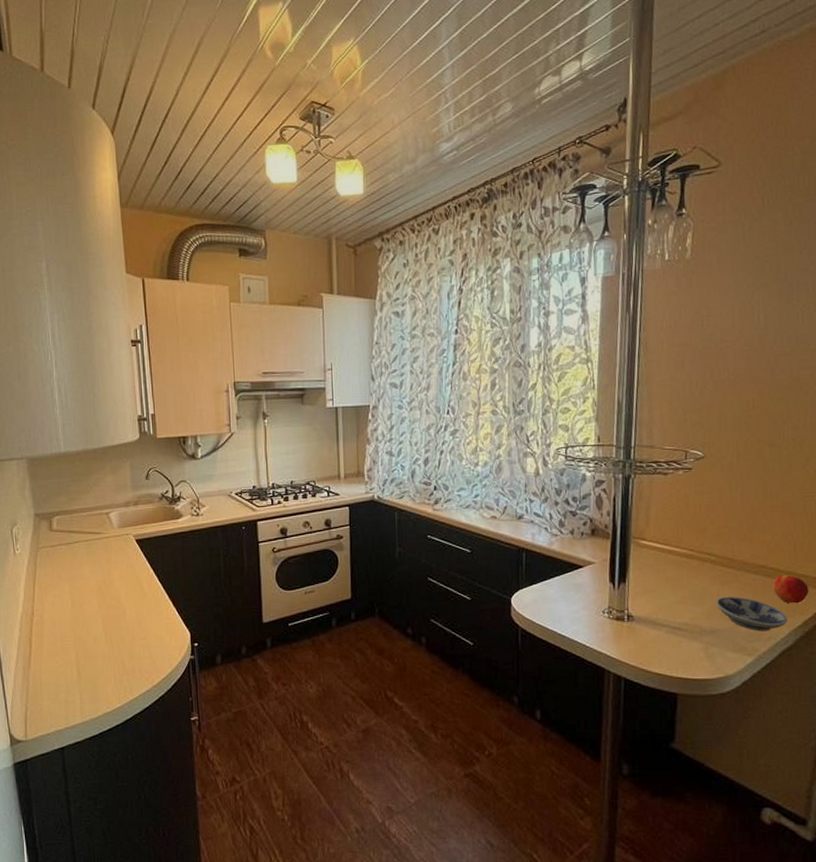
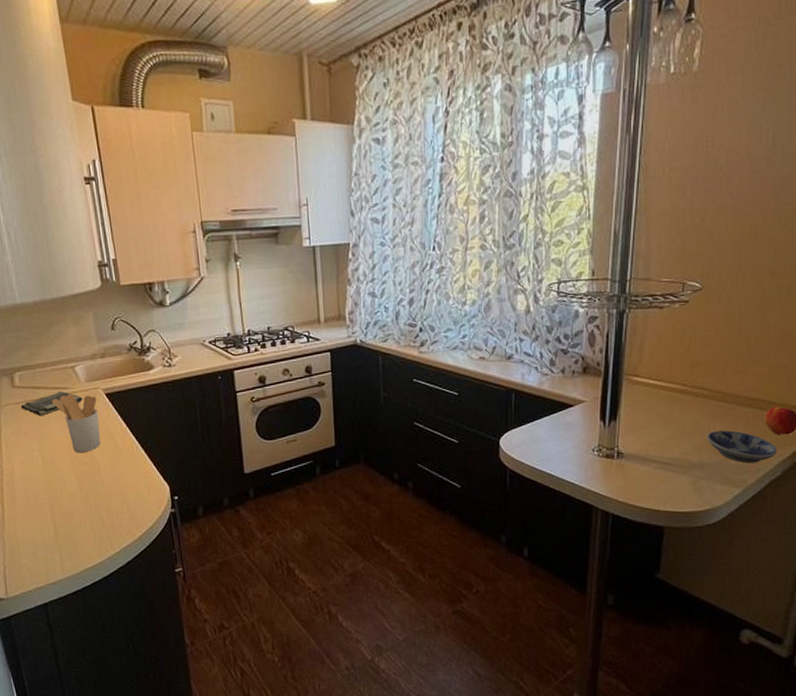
dish towel: none [56,536,115,559] -> present [20,391,83,416]
utensil holder: none [85,538,128,597] -> present [52,393,101,453]

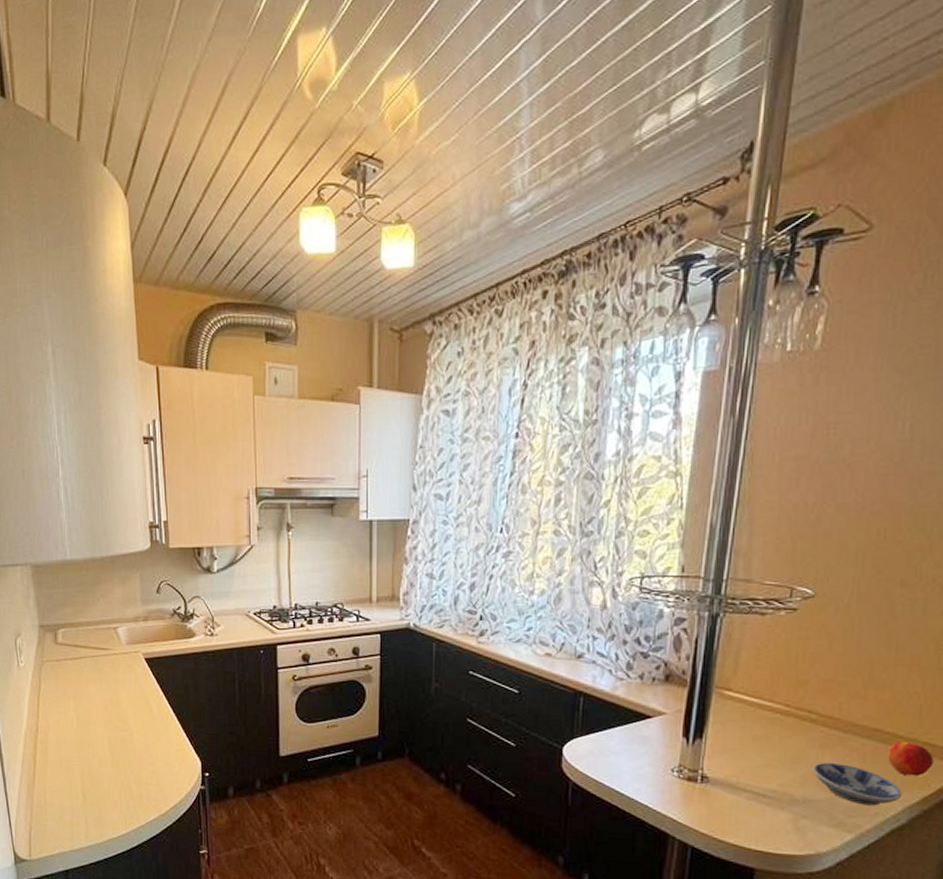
dish towel: present [20,391,83,416] -> none [61,652,123,676]
utensil holder: present [52,393,101,453] -> none [92,655,136,718]

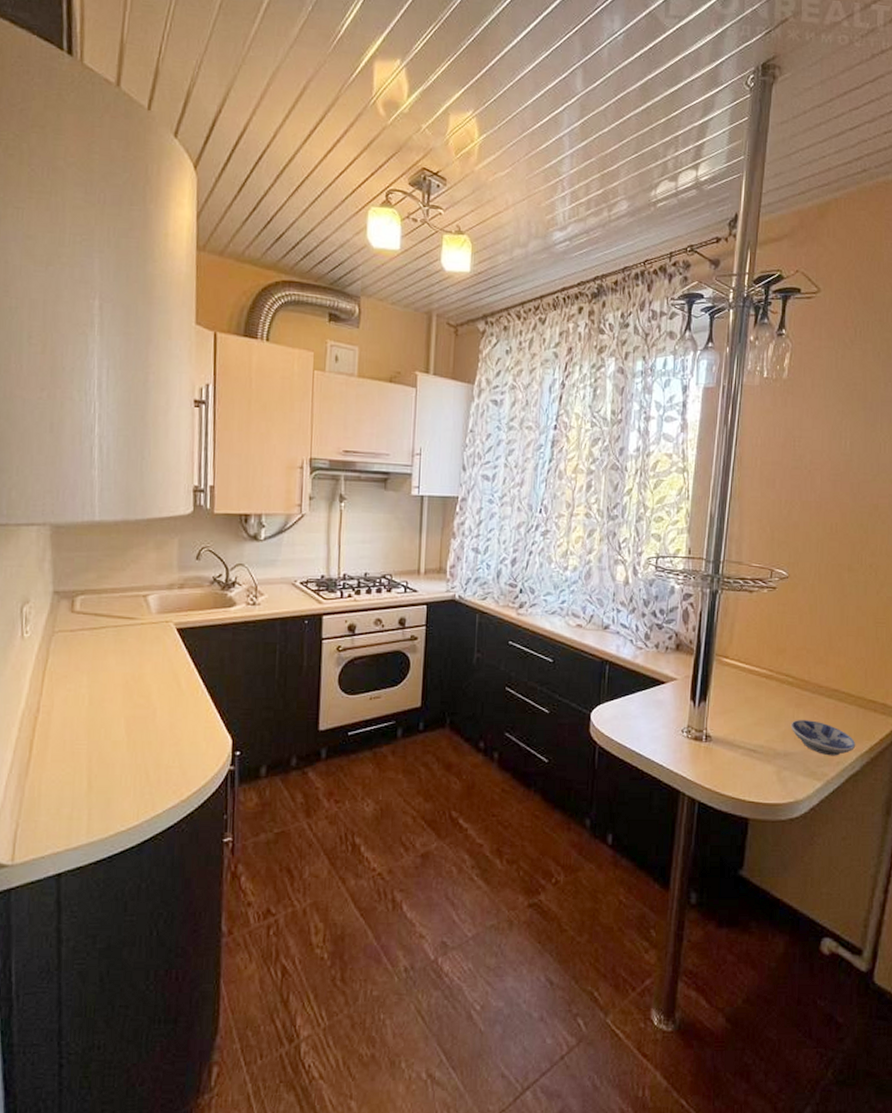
peach: present [886,741,934,776] -> none [843,699,876,729]

